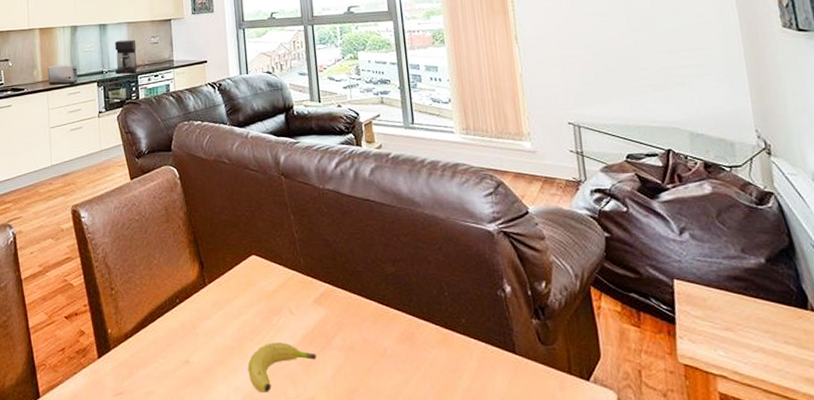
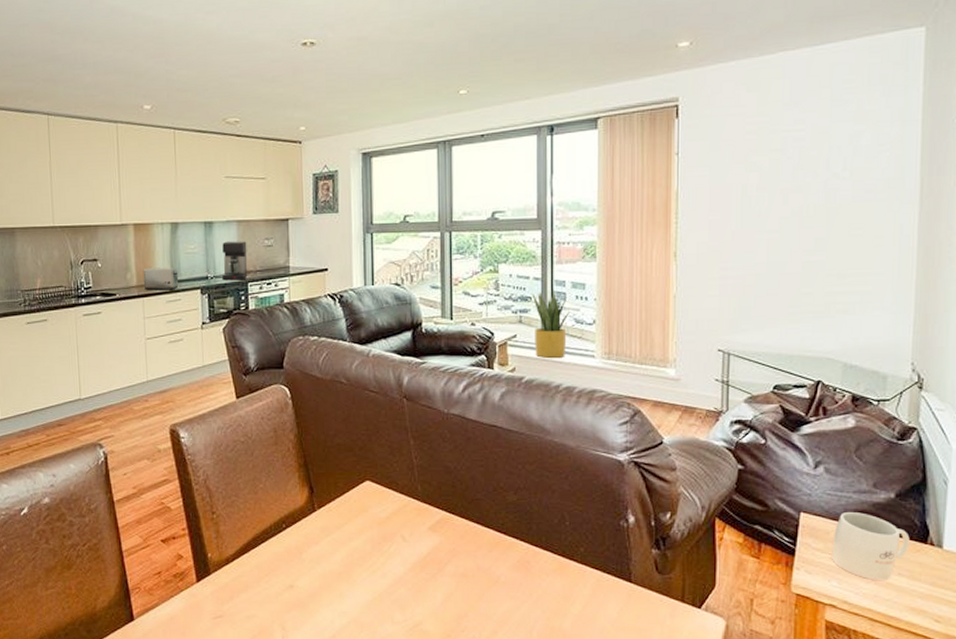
fruit: present [247,342,316,394] -> none [355,569,427,618]
planter: none [390,72,427,135] -> present [532,289,571,358]
mug: none [710,277,791,350] -> present [832,511,910,581]

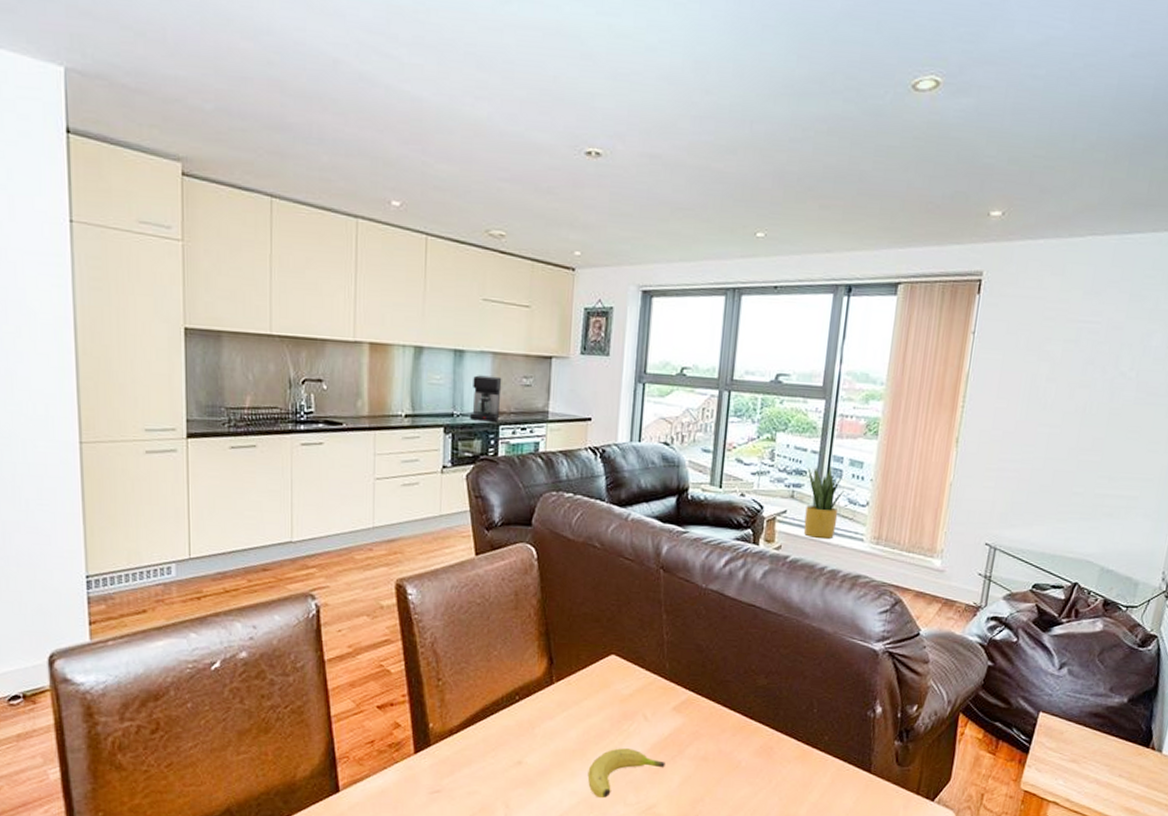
toaster: present [143,266,179,291] -> none [376,395,419,425]
fruit: none [355,569,427,618] -> present [587,748,665,799]
mug: present [832,511,910,581] -> none [1061,713,1135,782]

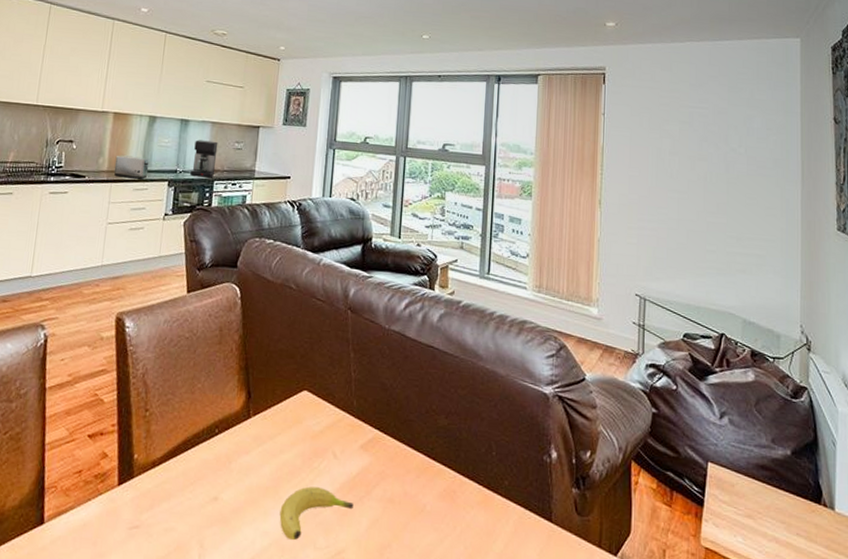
toaster: none [376,395,419,425] -> present [113,154,150,179]
planter: present [803,465,845,539] -> none [473,221,507,286]

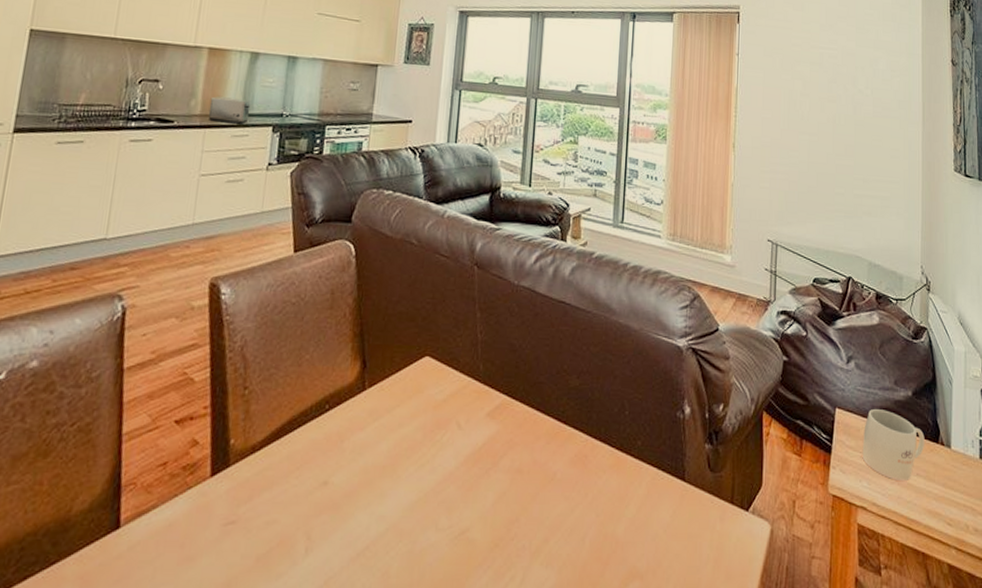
coffee maker: present [190,140,218,178] -> none [298,79,331,122]
fruit: present [279,486,354,541] -> none [397,462,479,523]
mug: none [737,465,805,541] -> present [862,408,925,482]

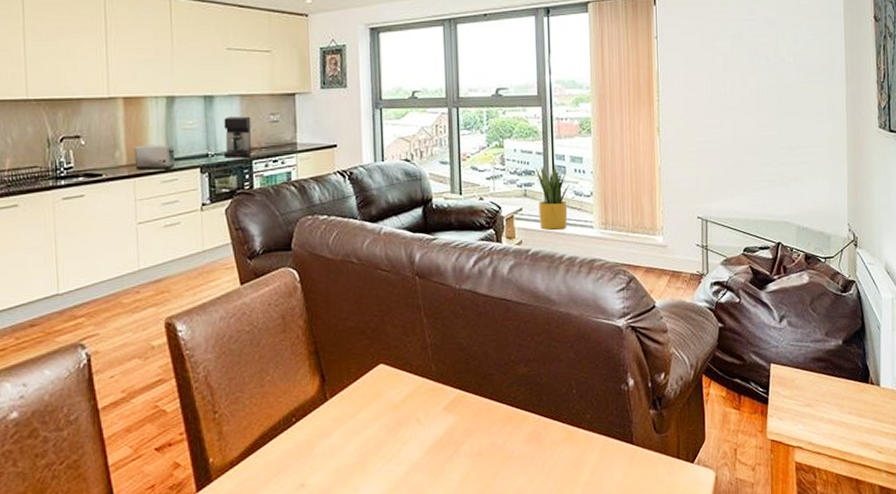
coffee maker: none [298,79,331,122] -> present [224,116,253,159]
planter: none [606,166,642,235] -> present [535,163,571,230]
mug: present [862,408,925,482] -> none [797,359,856,421]

